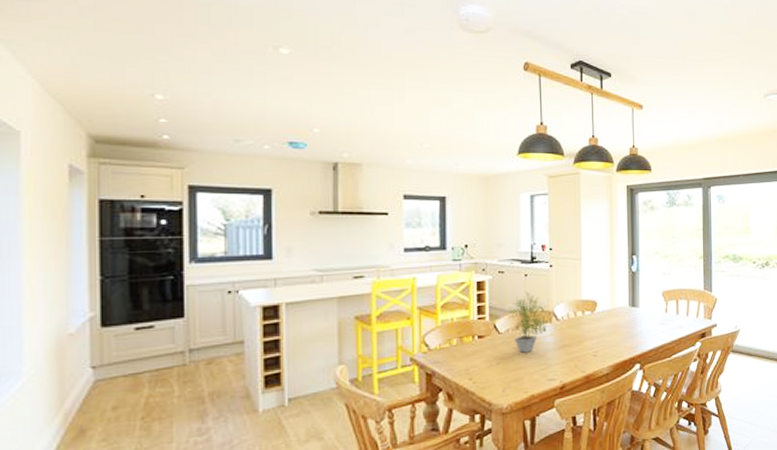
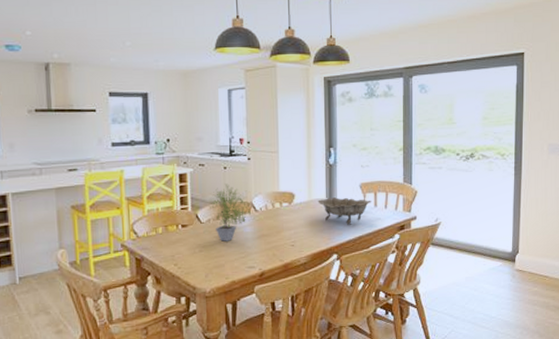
decorative bowl: none [620,305,673,334] -> present [318,197,371,225]

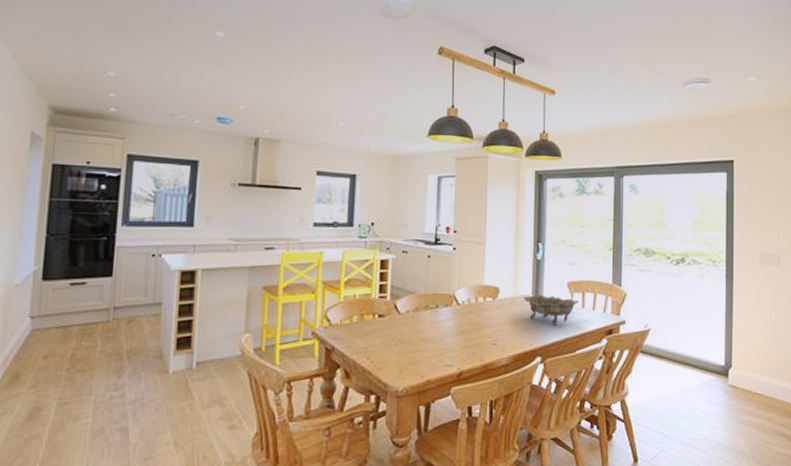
potted plant: present [208,183,251,242] -> none [409,273,453,335]

